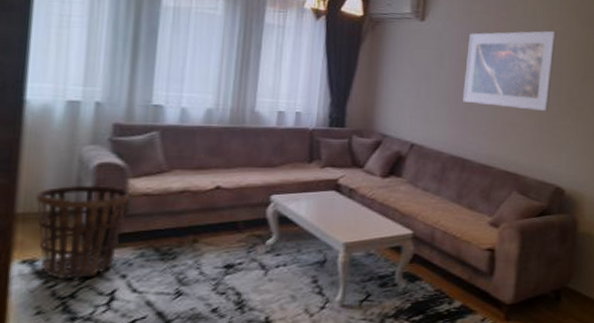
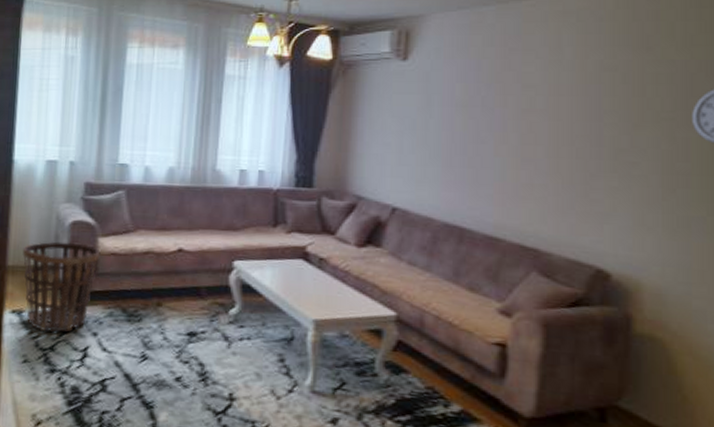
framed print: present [463,30,556,111] -> none [459,61,593,168]

